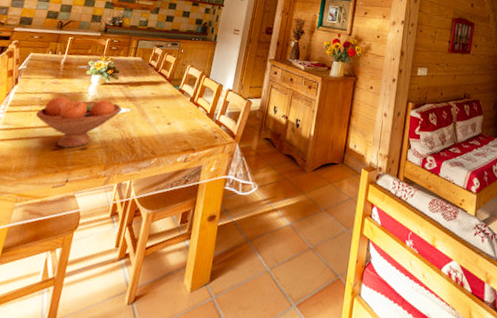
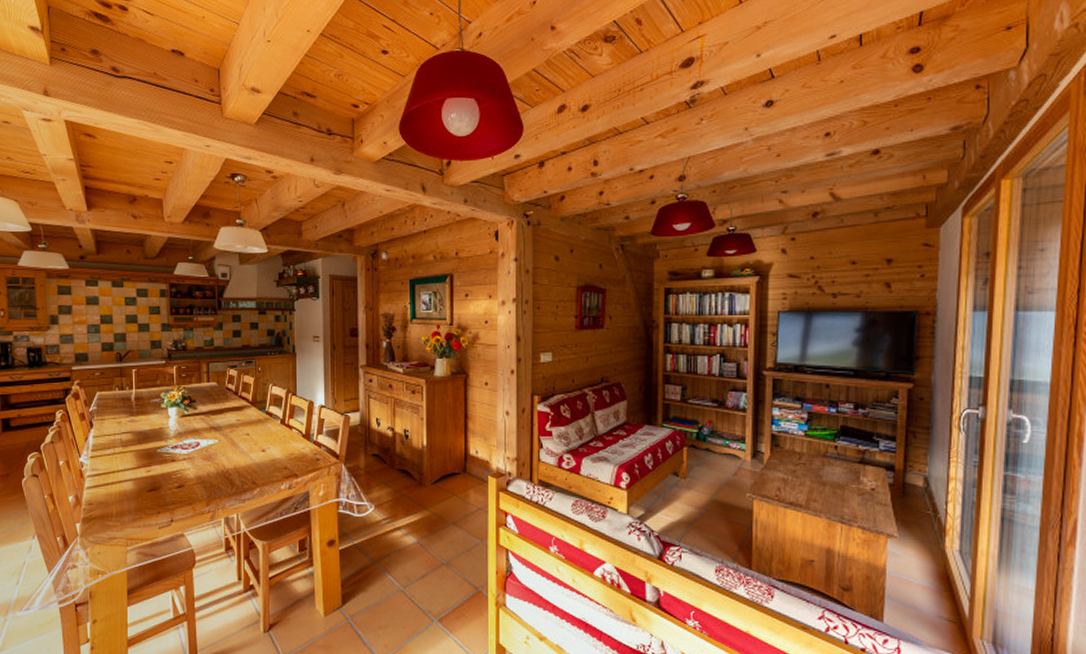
fruit bowl: present [35,96,122,148] -> none [121,433,209,488]

